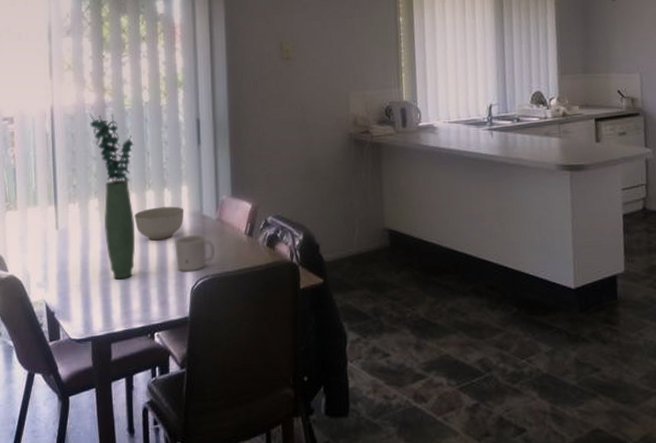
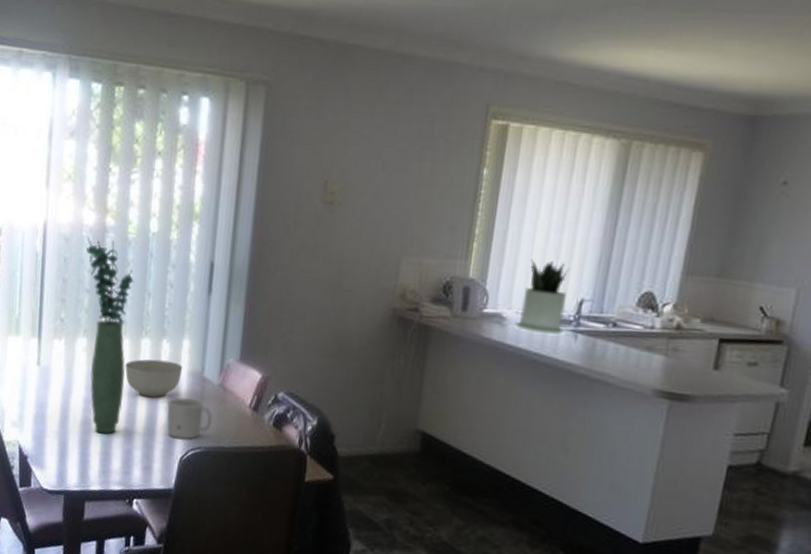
planter: none [444,78,482,136] -> present [515,258,569,336]

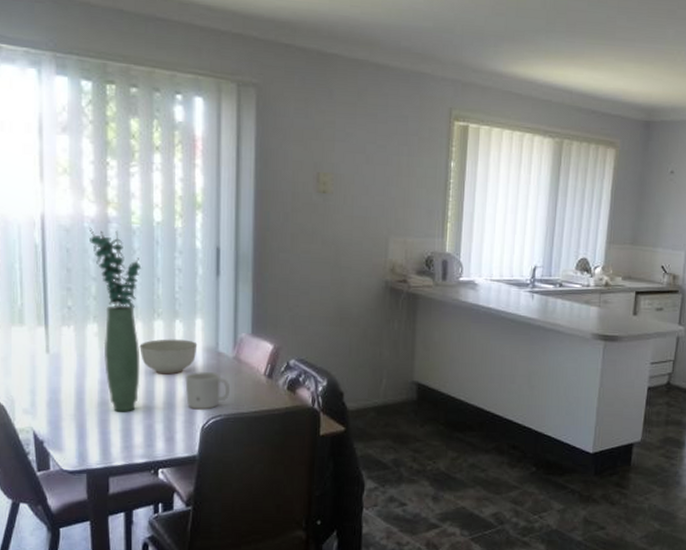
planter: present [515,258,569,336] -> none [485,235,524,297]

